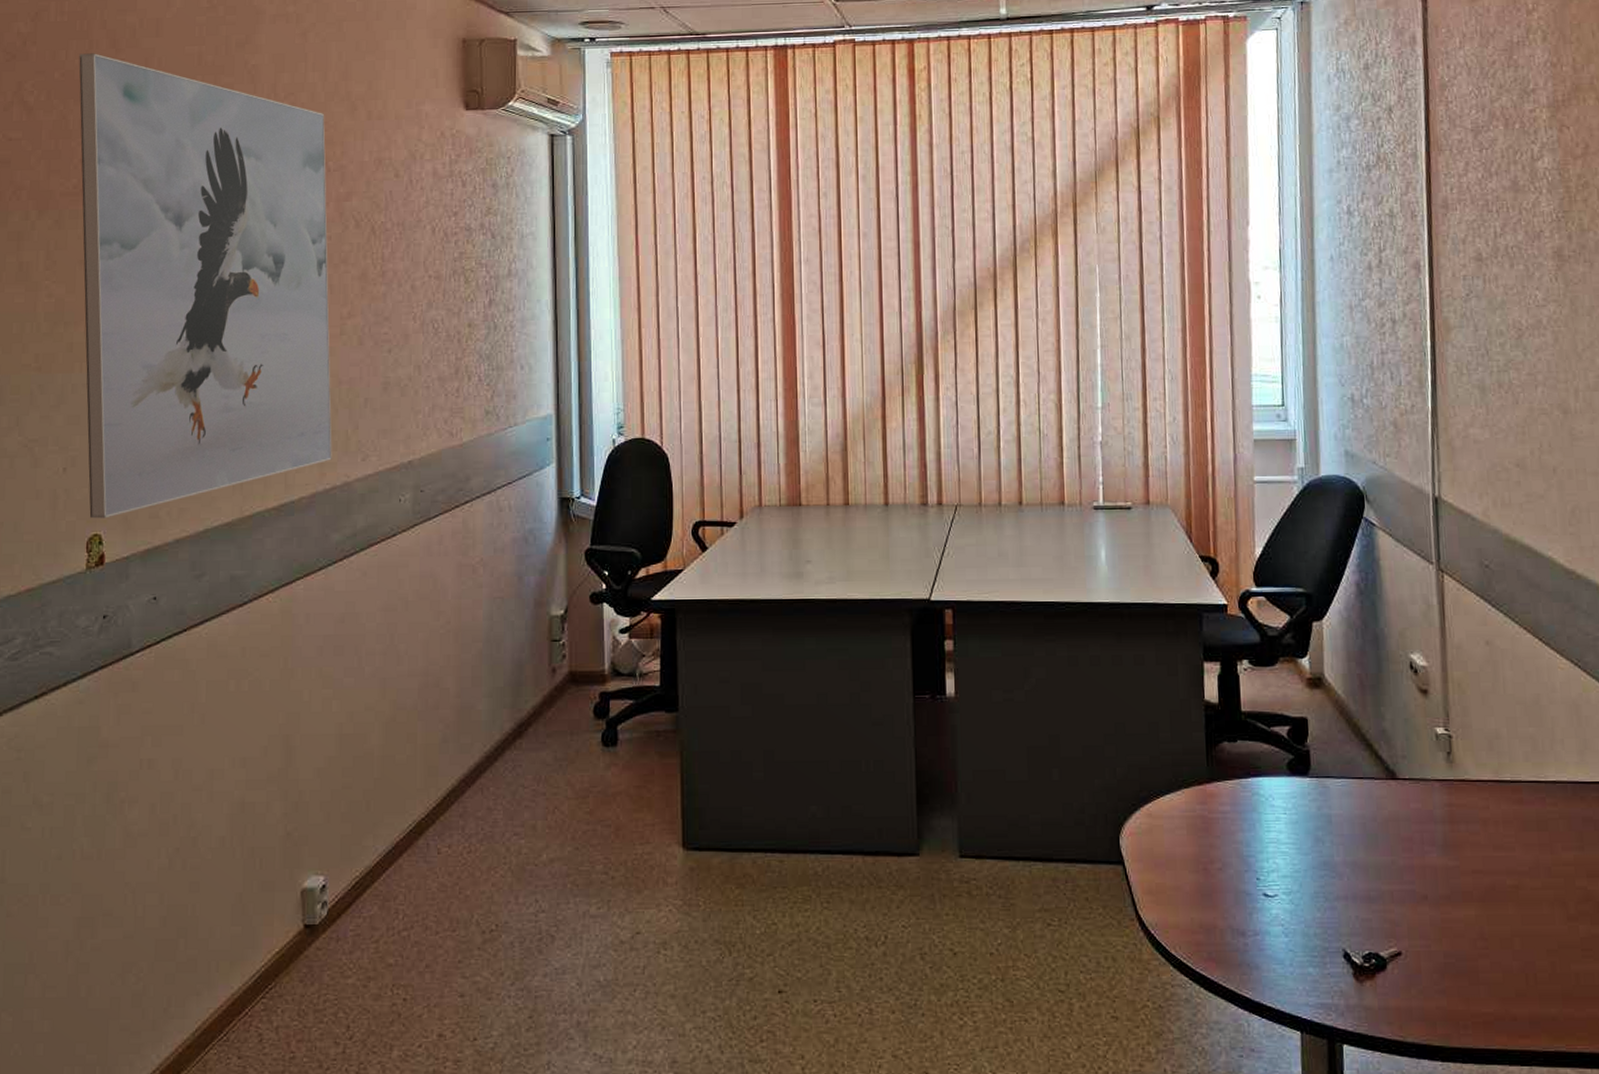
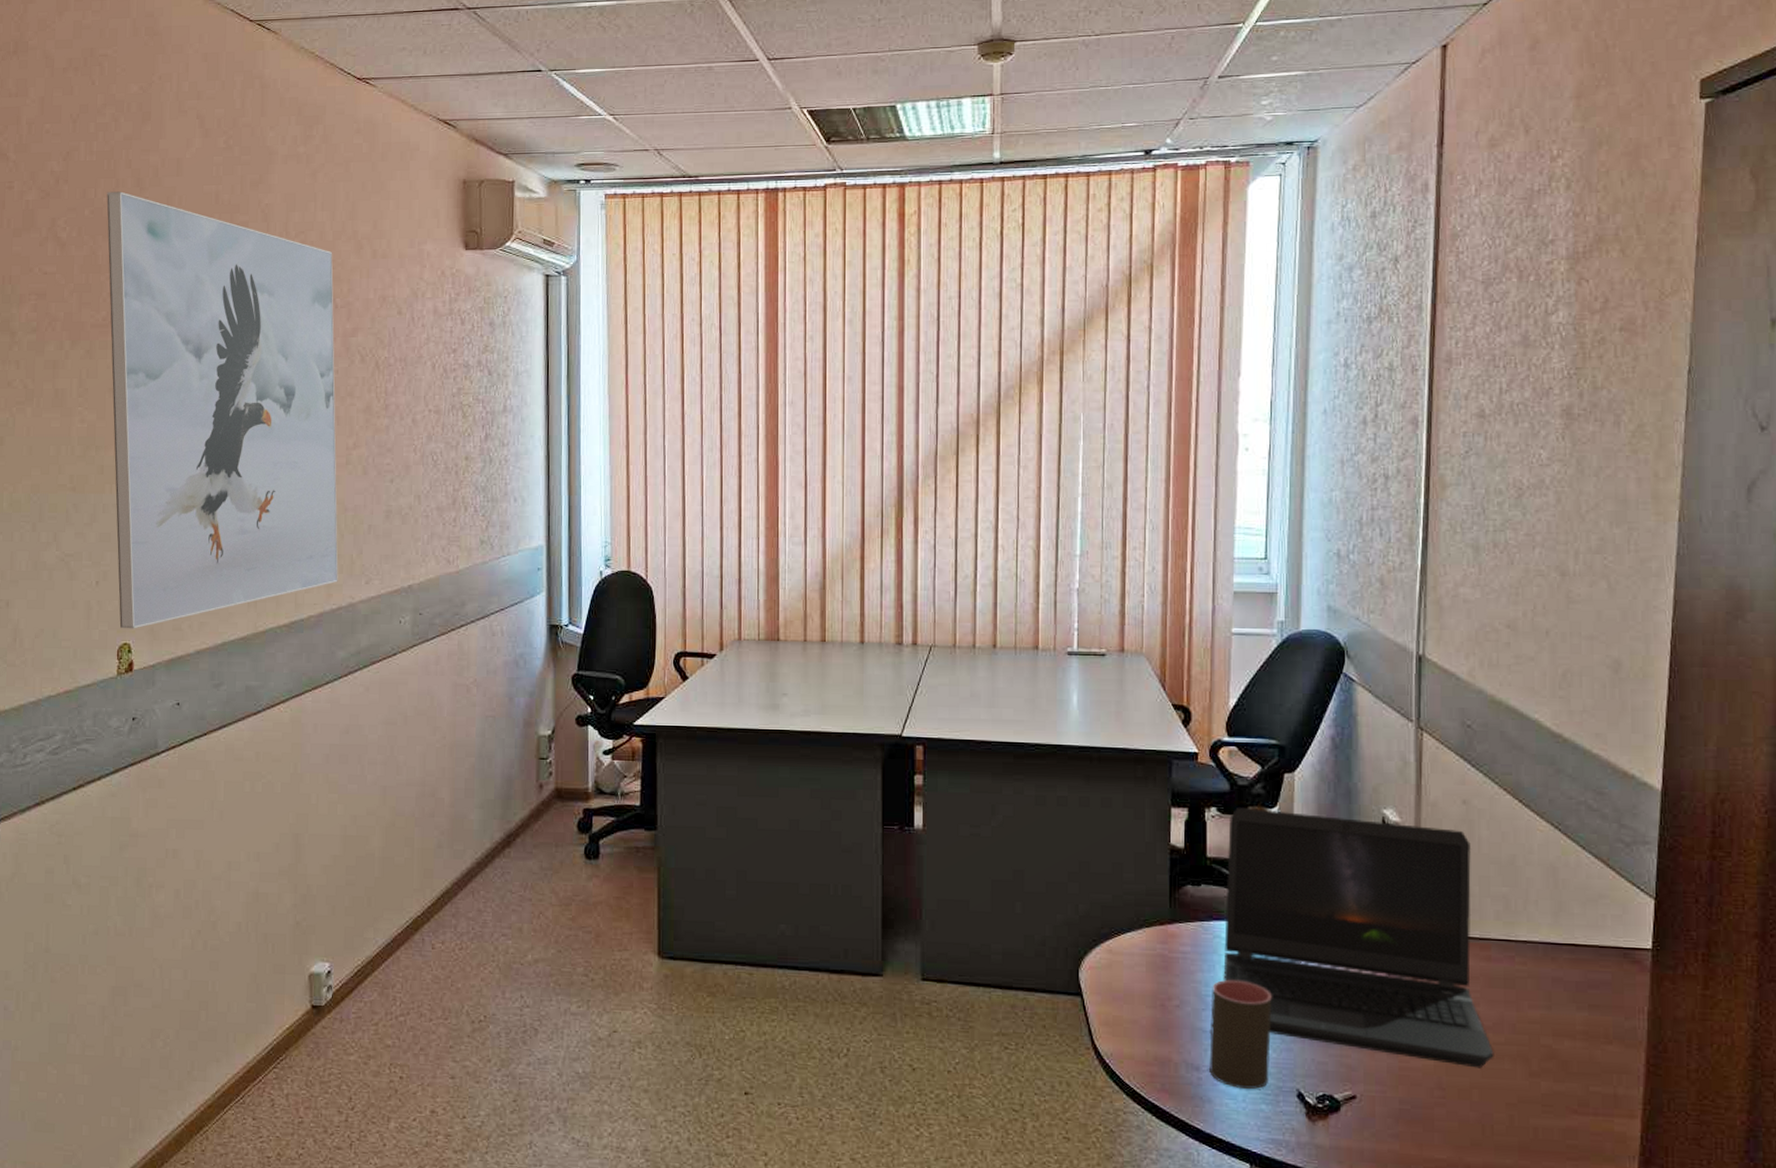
cup: none [1253,838,1315,953] -> present [1209,979,1272,1090]
laptop computer: none [1261,658,1533,915] -> present [1223,806,1494,1069]

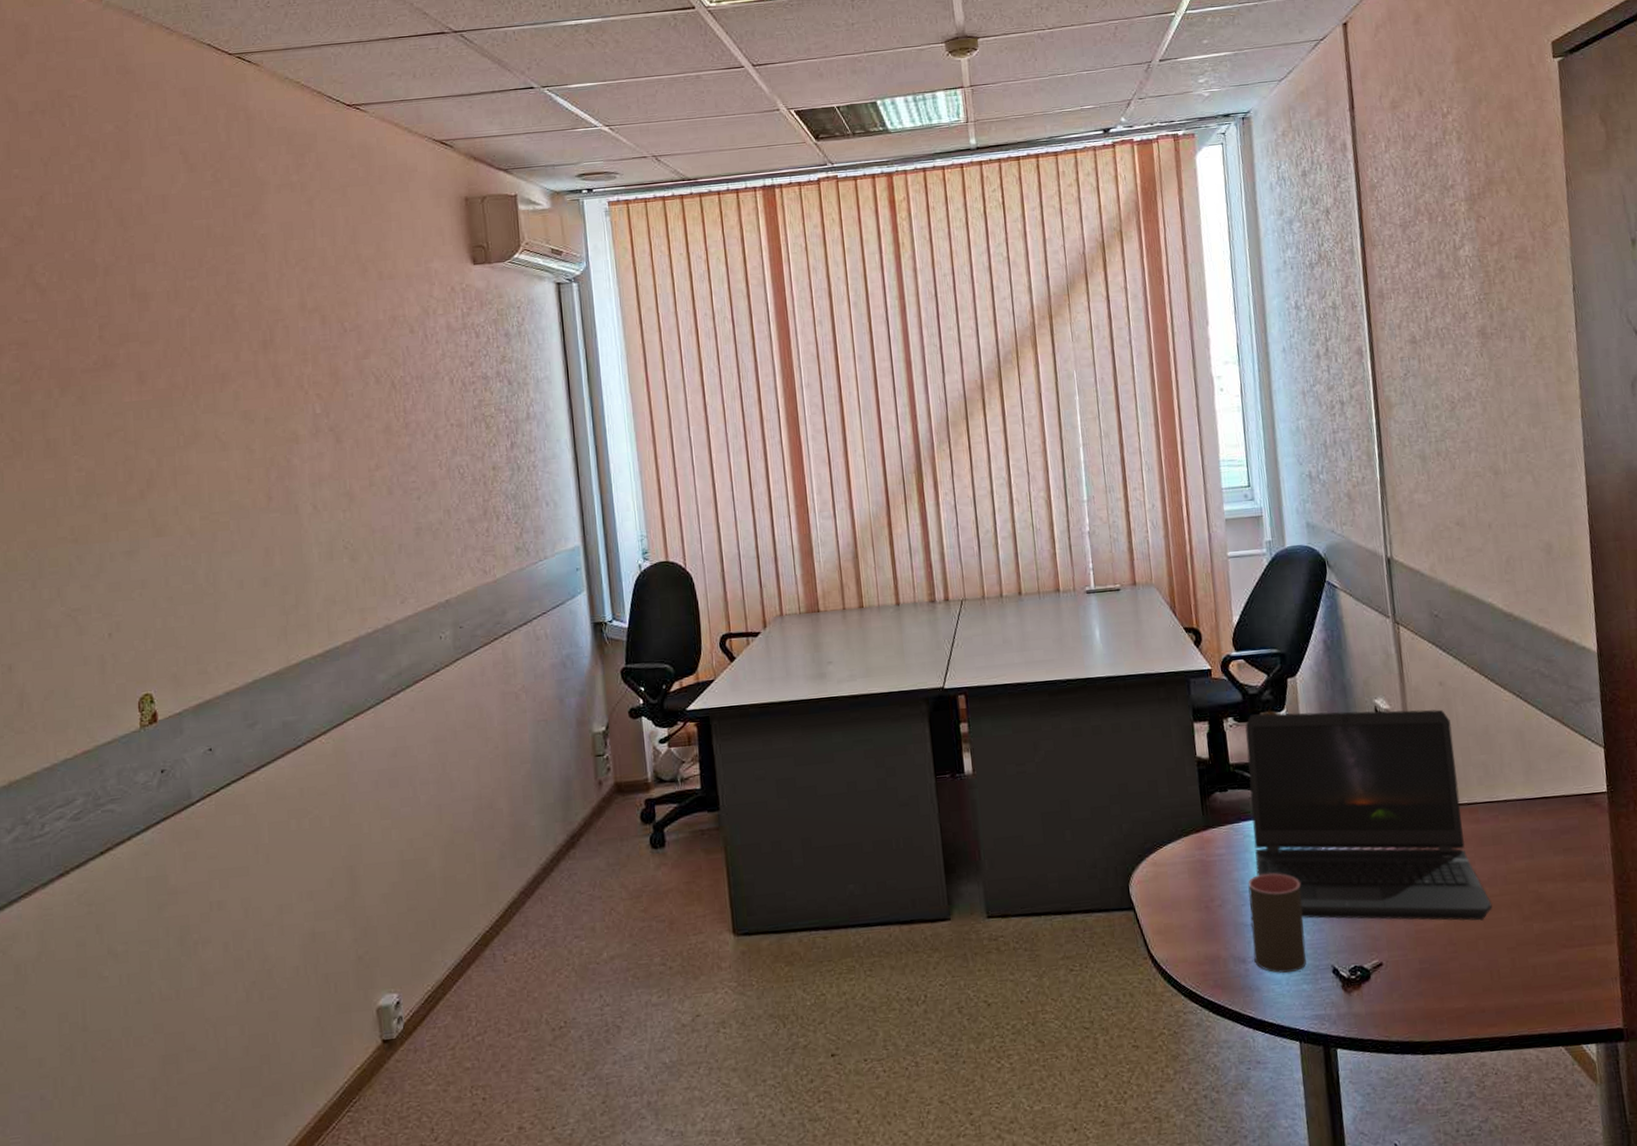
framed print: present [106,191,339,629] -> none [88,232,372,680]

